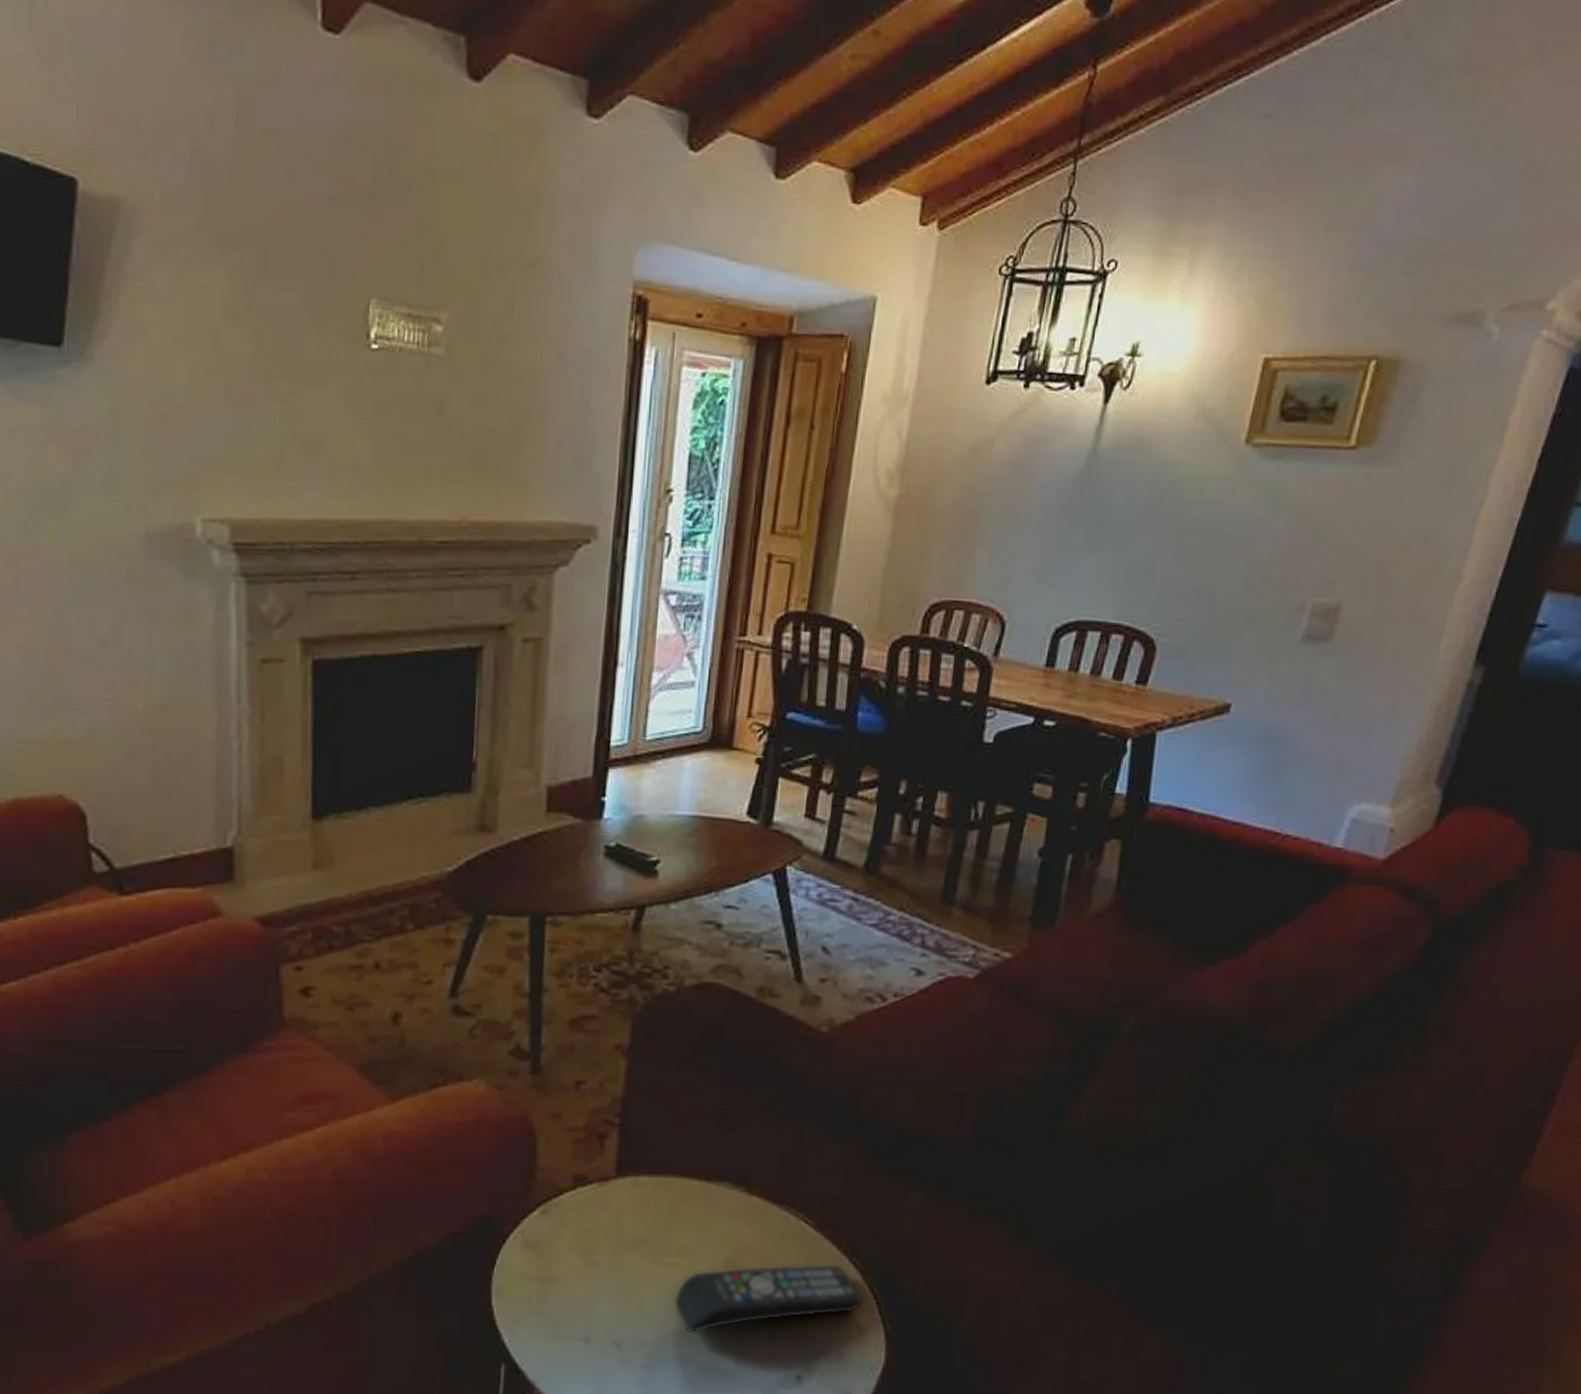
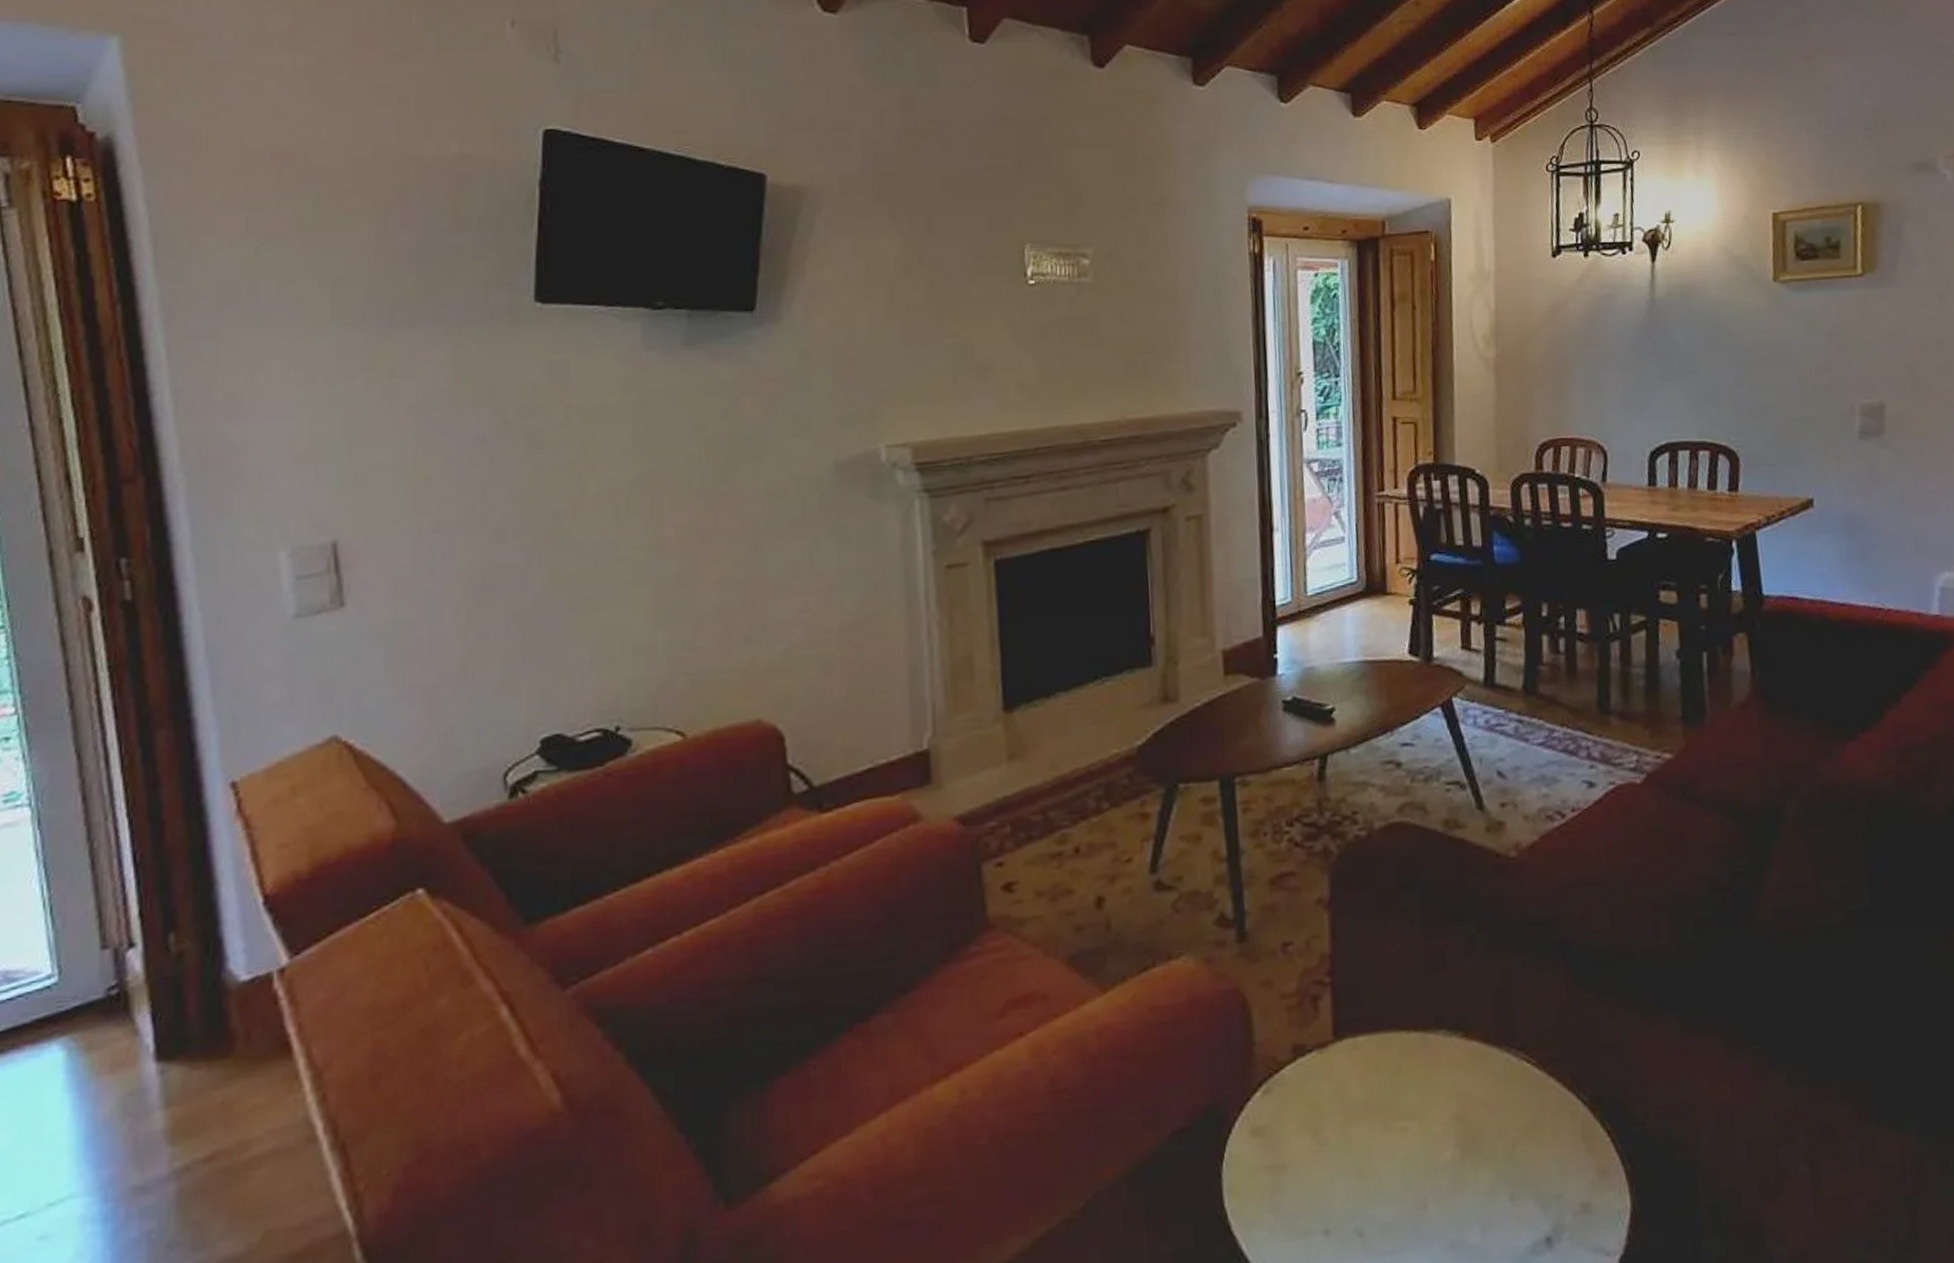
remote control: present [673,1264,864,1333] -> none [1409,1103,1598,1206]

